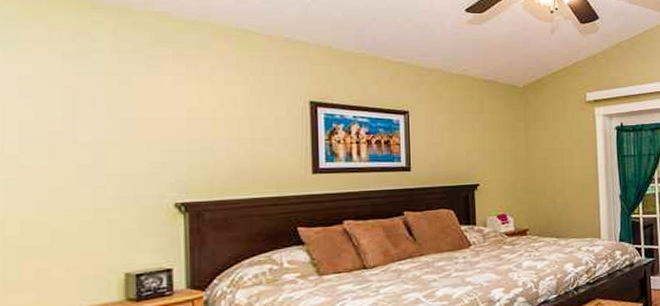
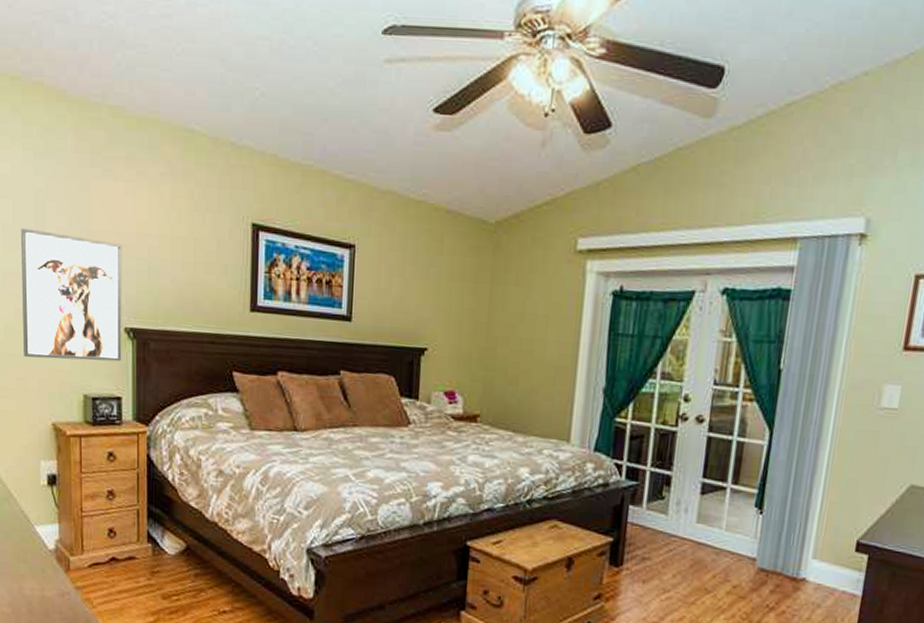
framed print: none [45,123,172,246] -> present [21,227,122,362]

